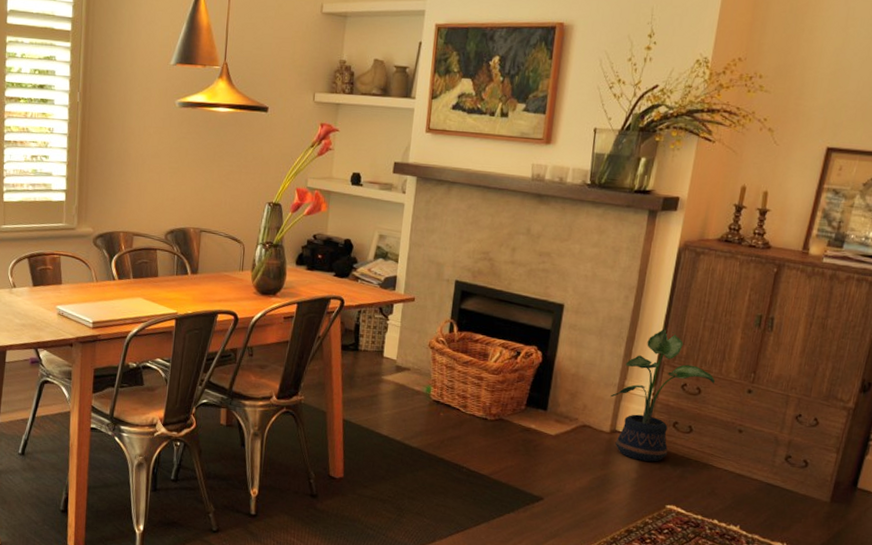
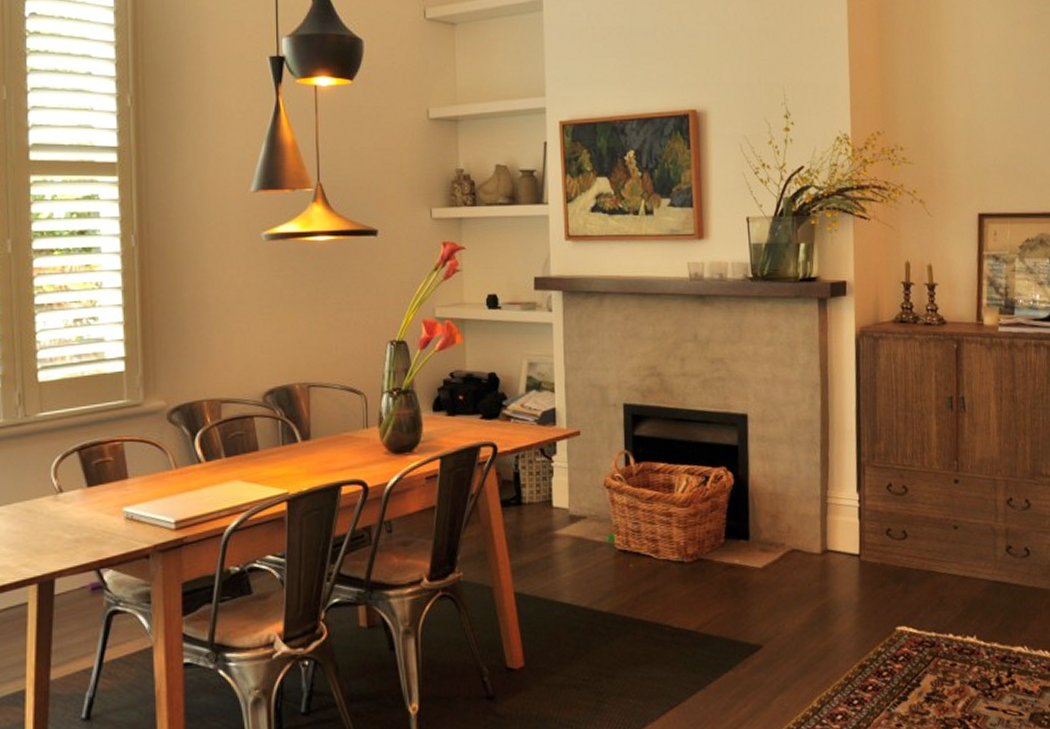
potted plant: present [610,329,716,462] -> none [814,425,920,580]

